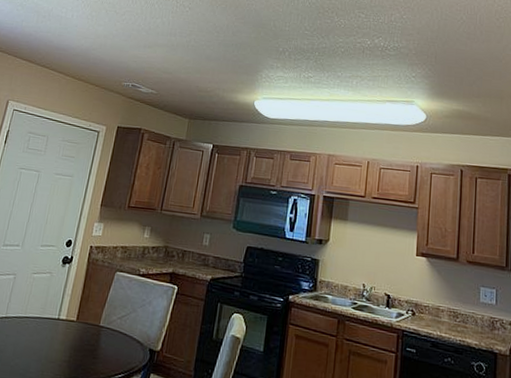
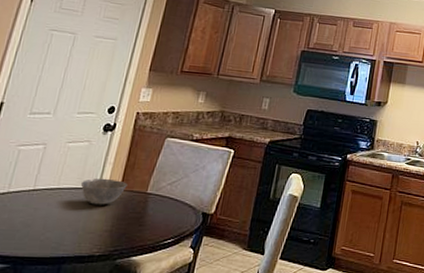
bowl: none [43,309,83,336] -> present [80,178,128,205]

